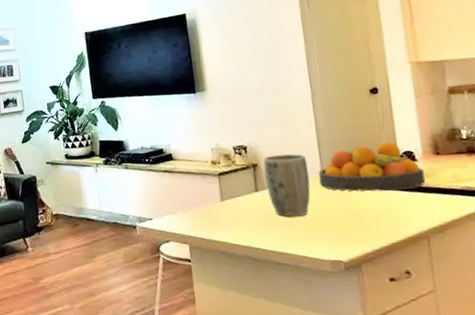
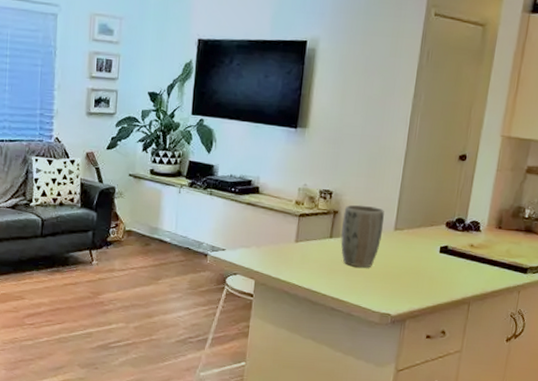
fruit bowl: present [318,142,426,192] -> none [390,209,484,257]

